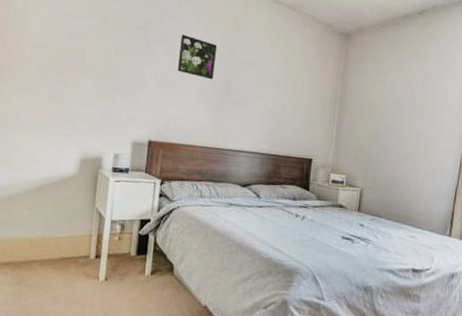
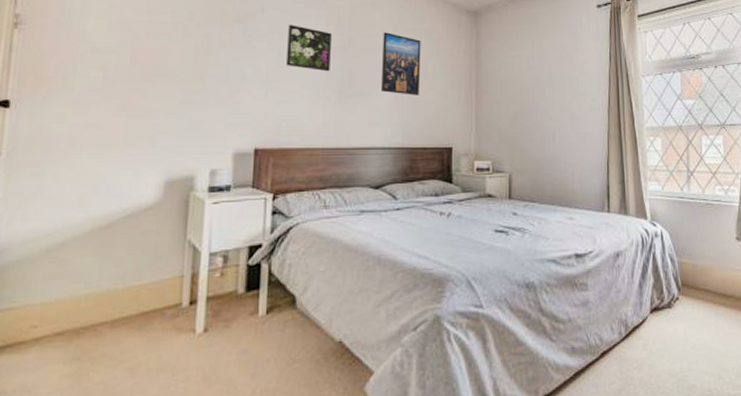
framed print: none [254,47,294,109] -> present [380,32,421,95]

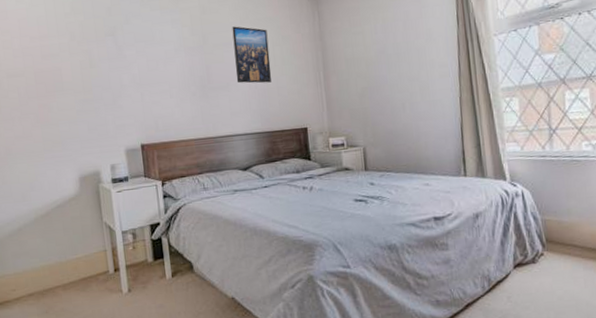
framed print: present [285,24,333,72] -> none [150,31,191,71]

